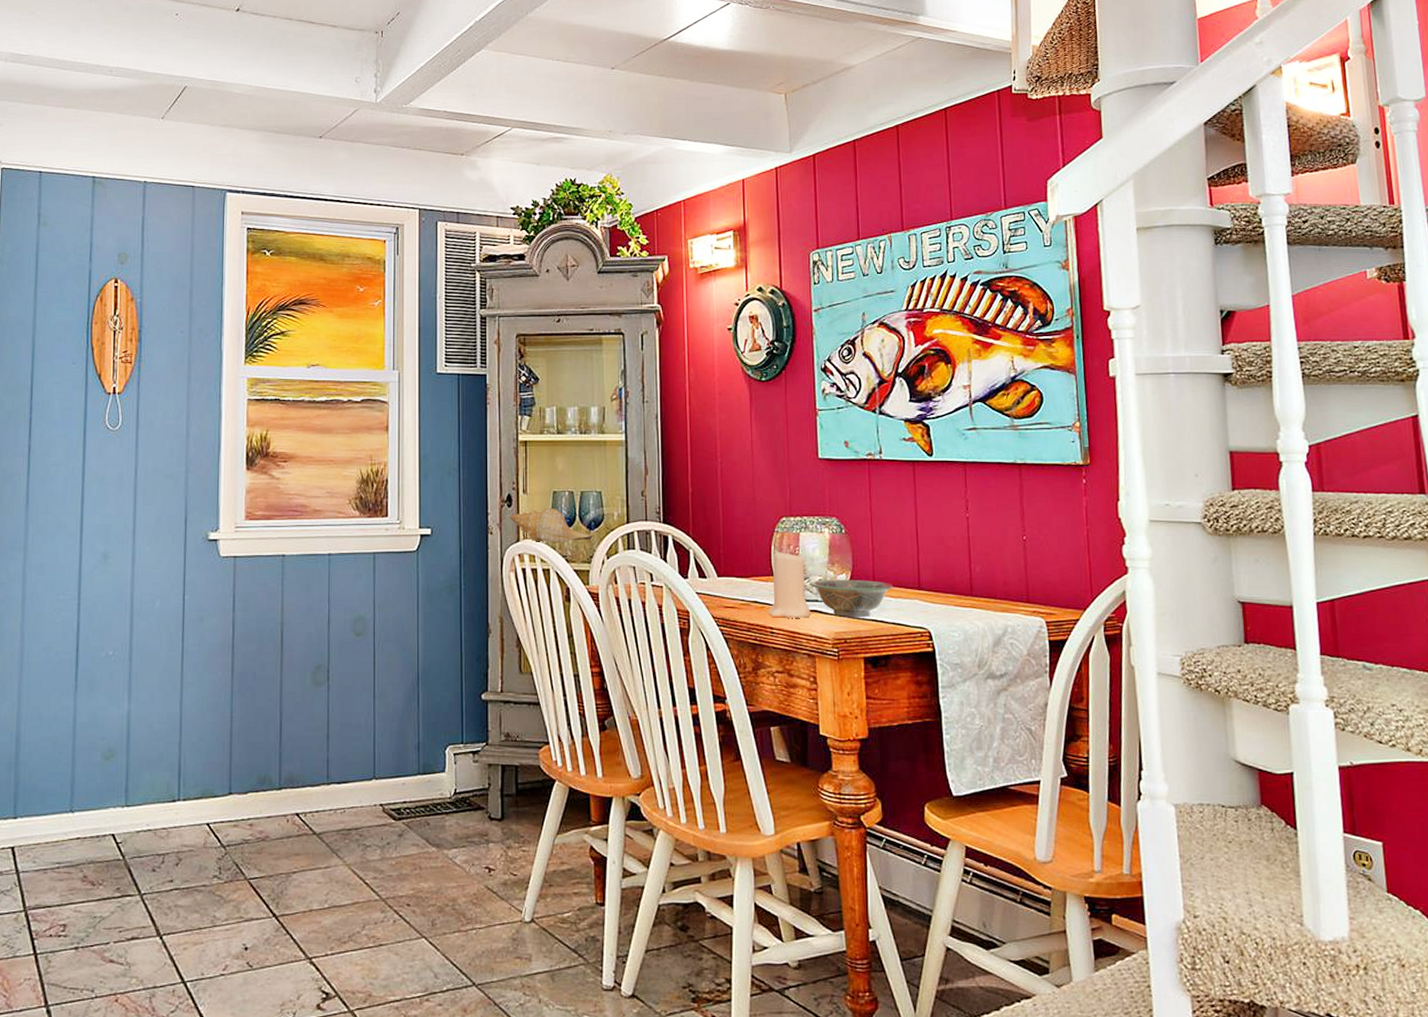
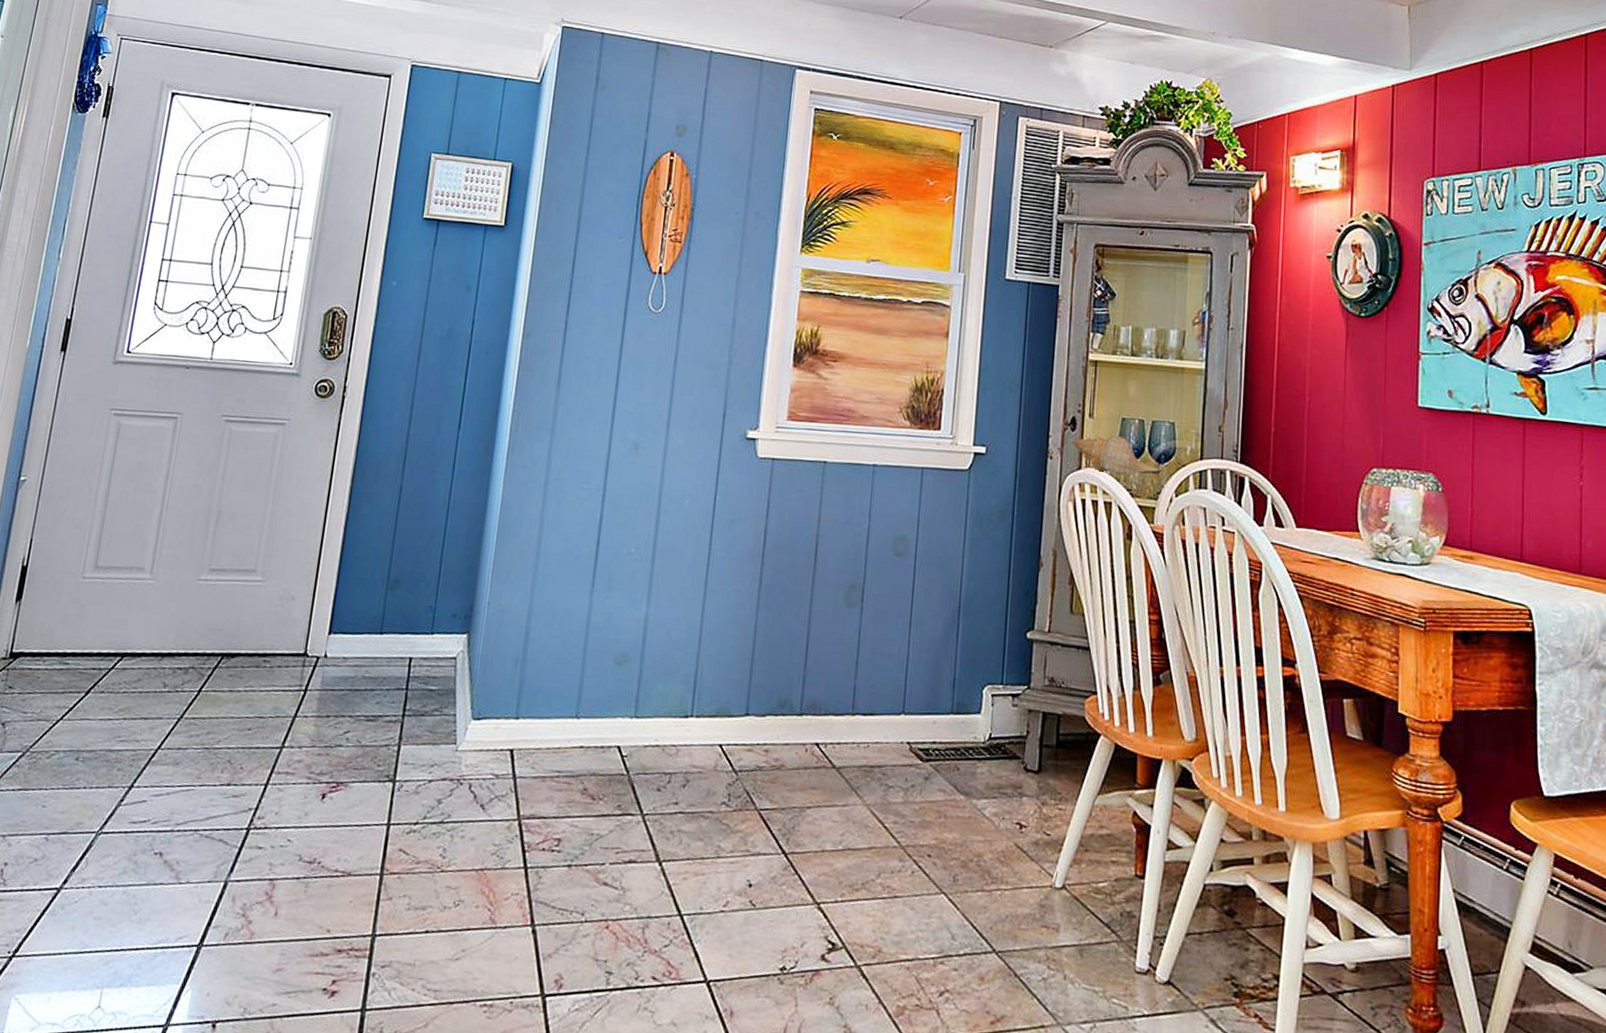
candle: present [767,549,811,618] -> none [1349,503,1397,582]
decorative bowl: present [808,579,894,617] -> none [1397,540,1493,587]

